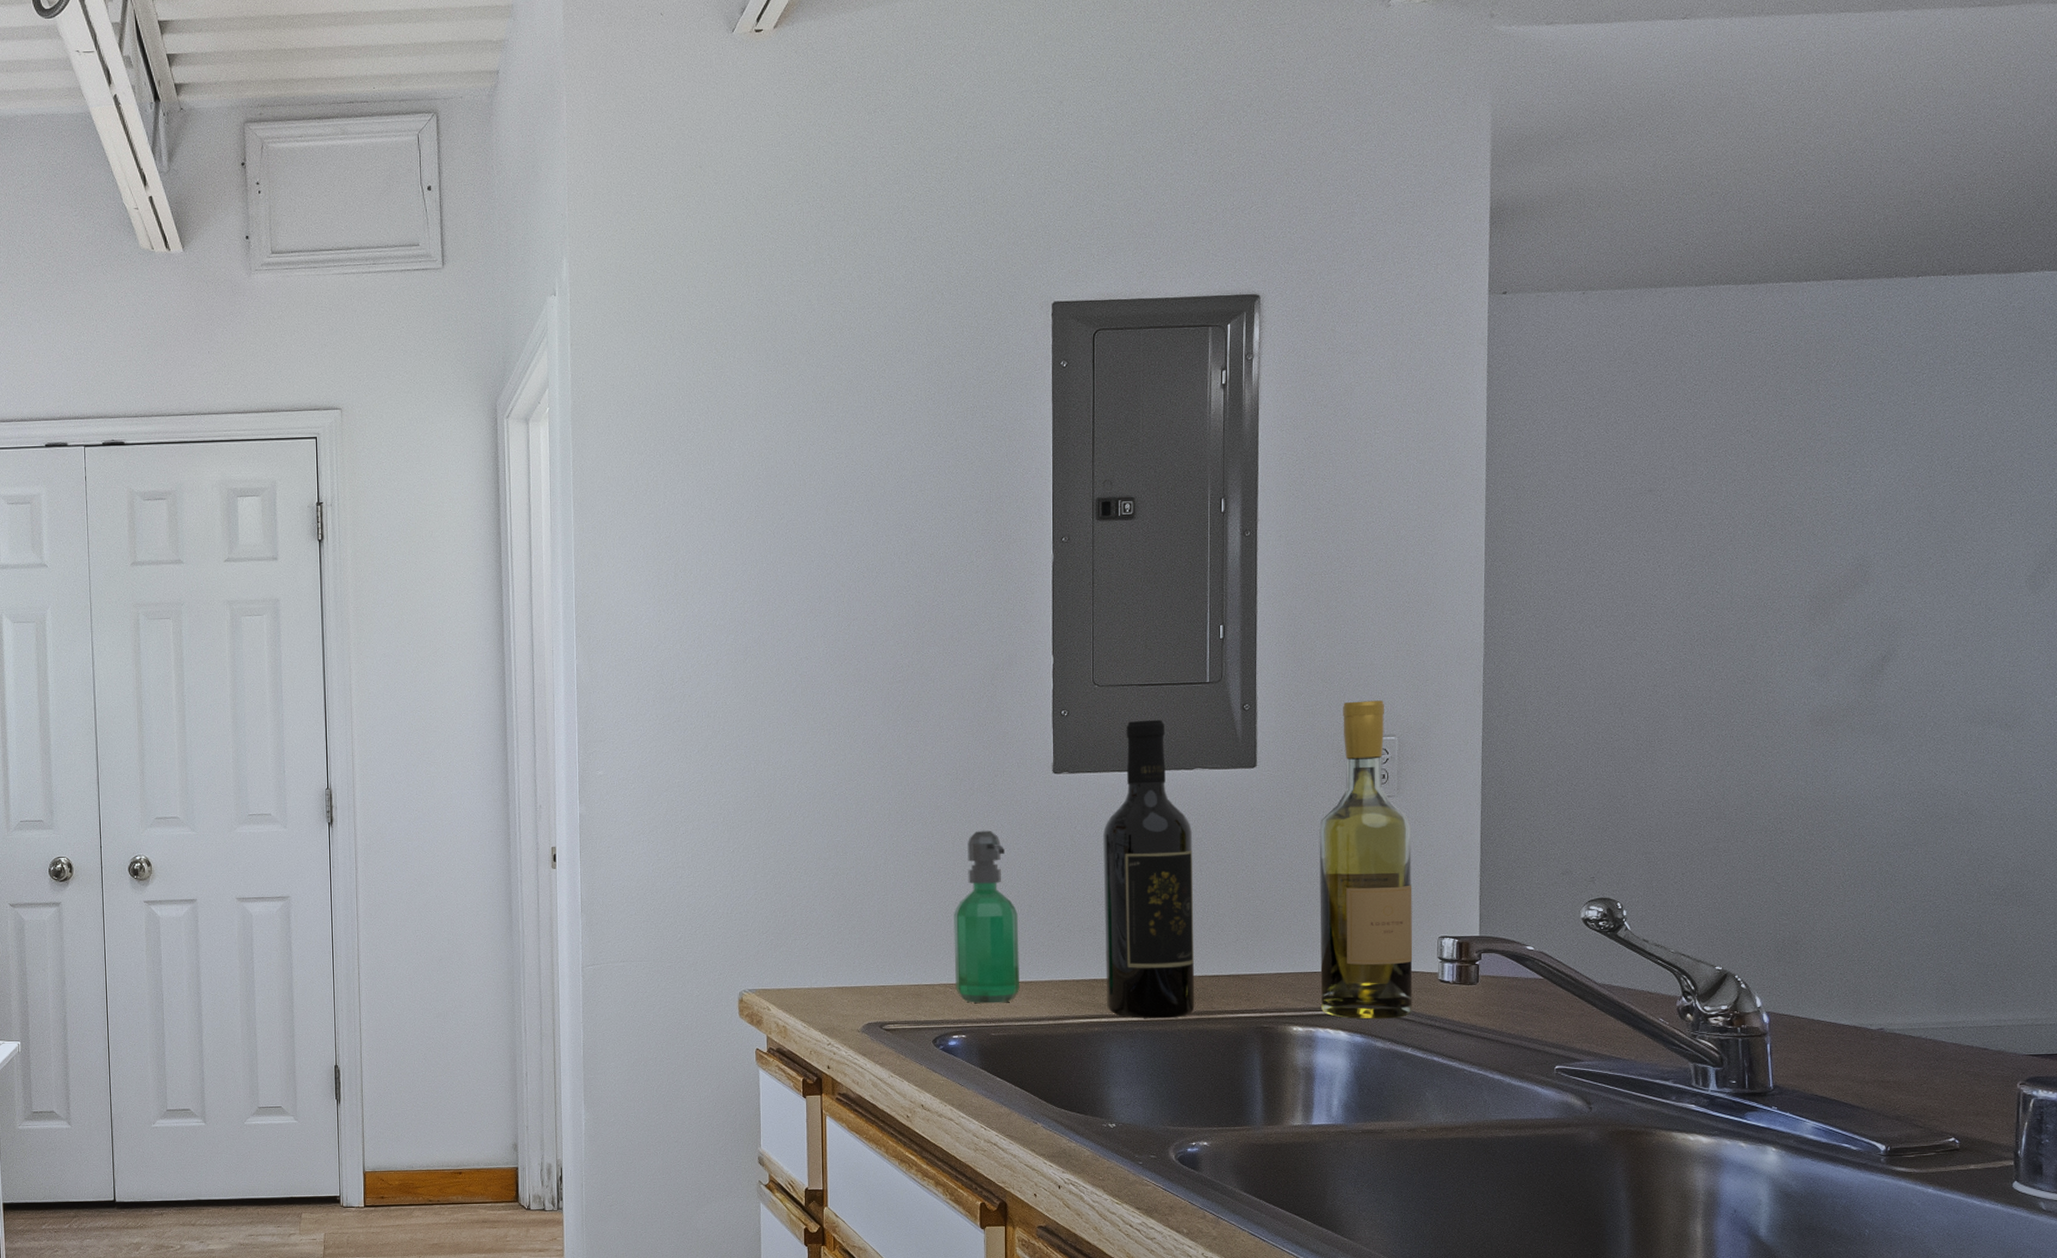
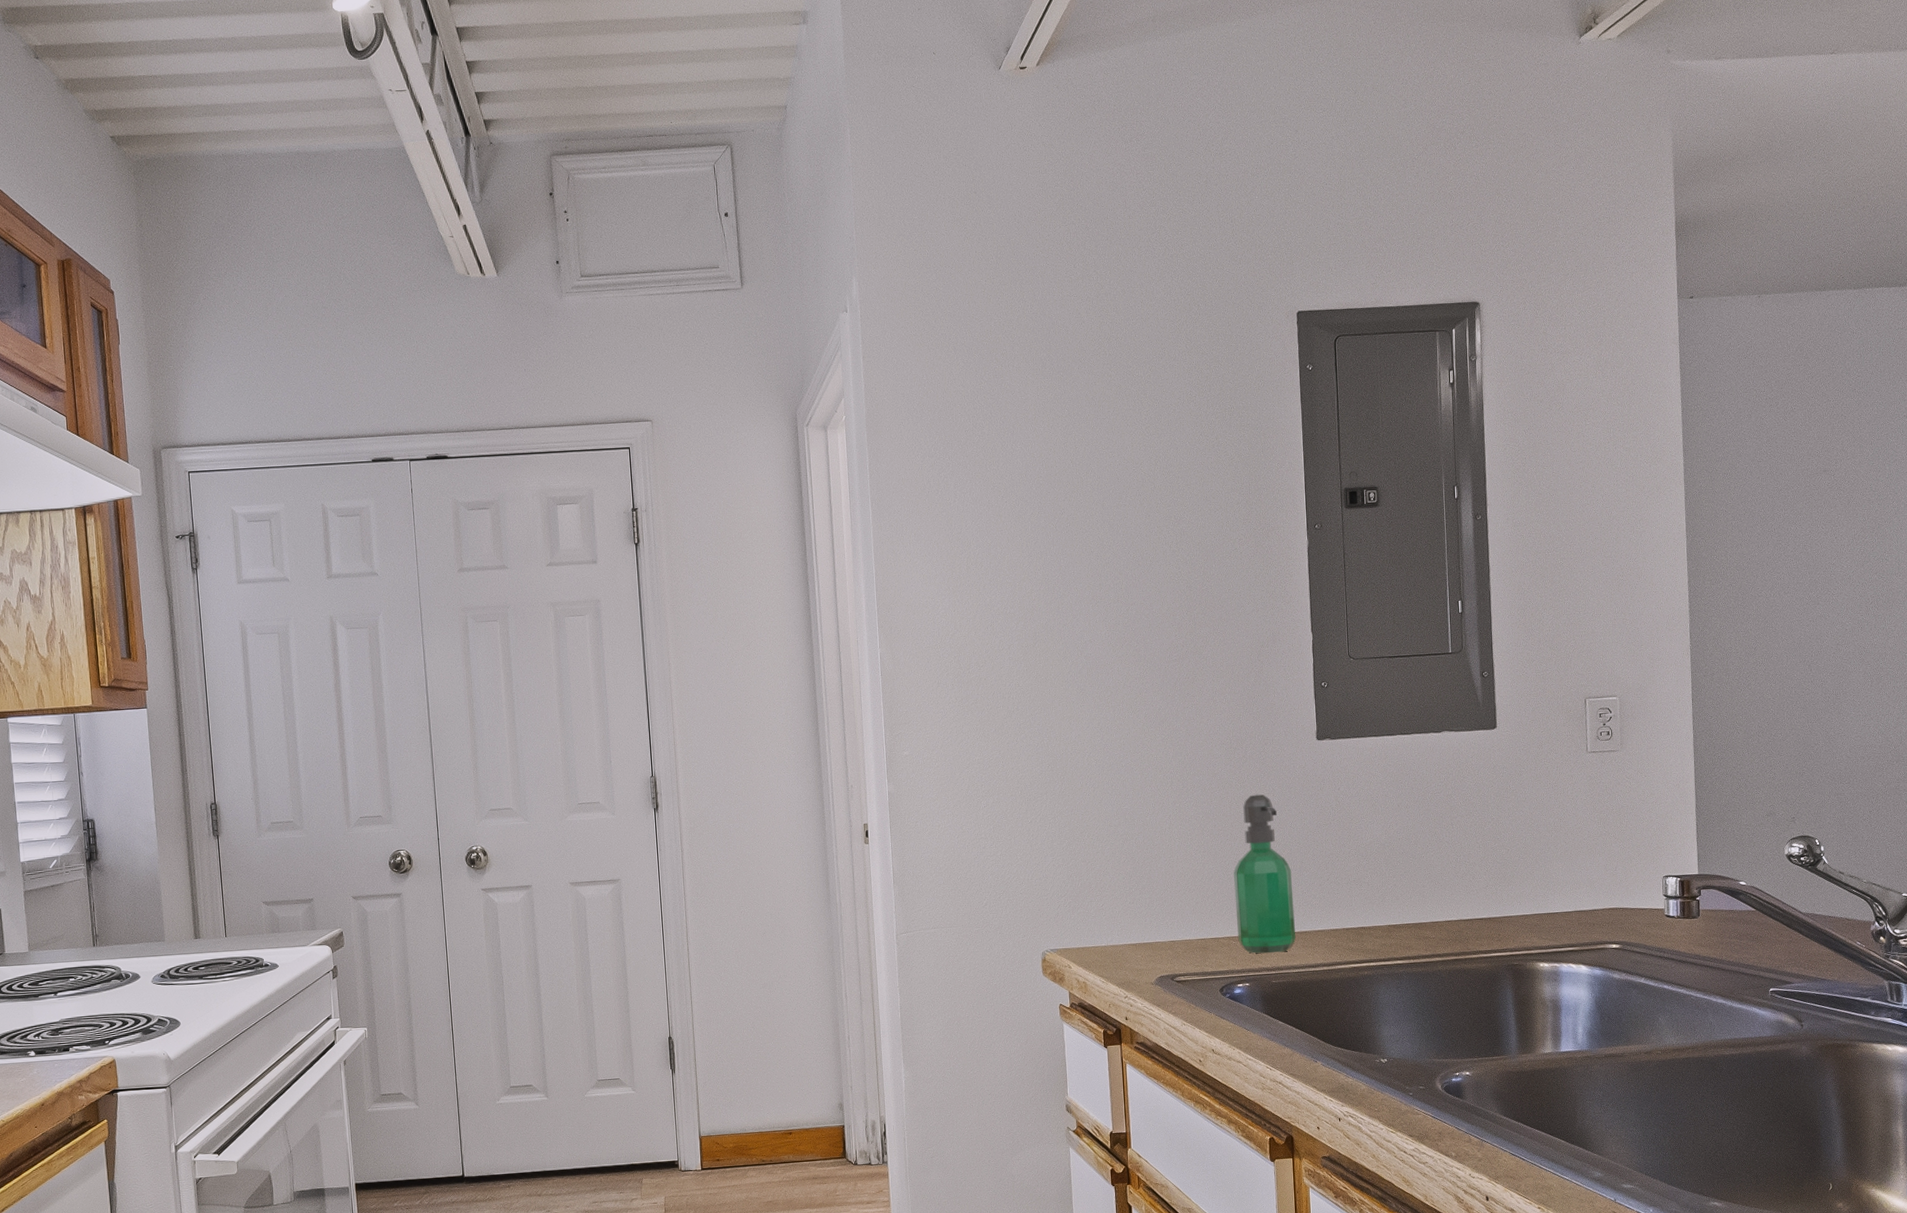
wine bottle: present [1103,719,1195,1019] -> none [1364,688,1453,961]
bottle: present [1319,700,1413,1019] -> none [1554,664,1643,954]

